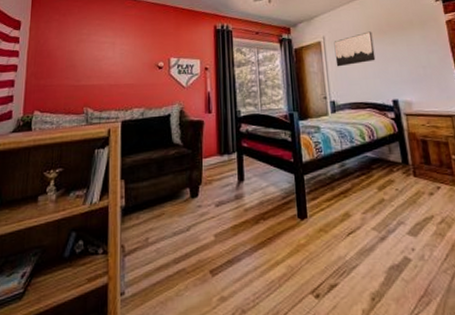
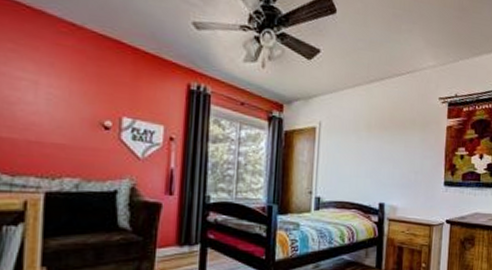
wall art: present [334,31,376,67] -> none [328,124,373,160]

